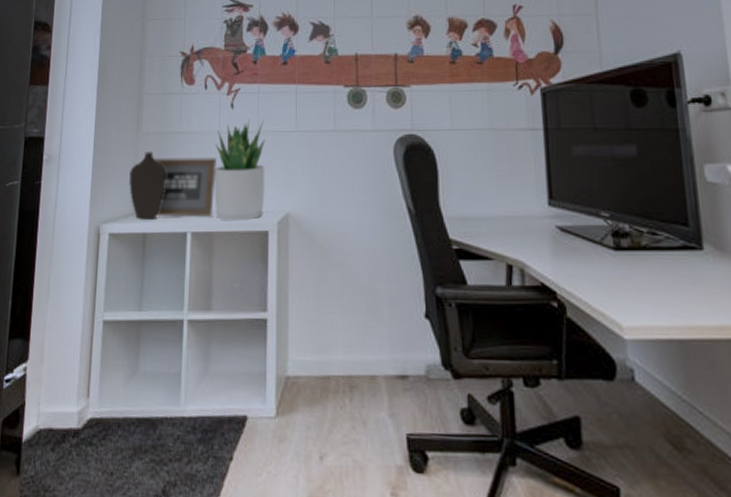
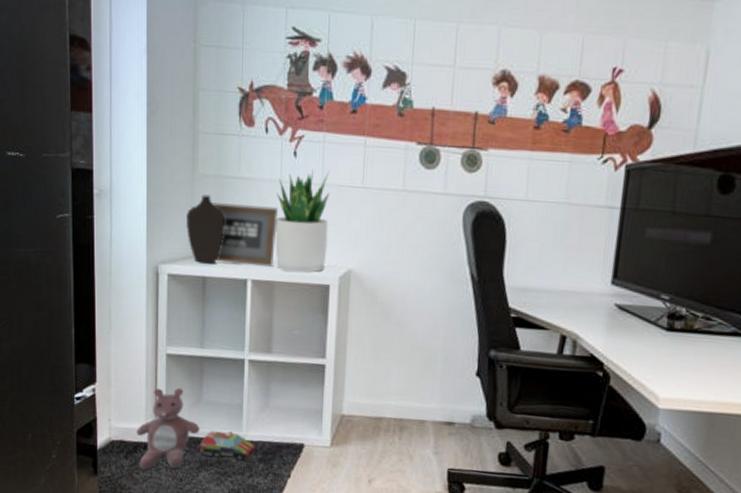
stuffed animal: none [66,358,135,465] -> present [137,387,200,471]
toy car: none [133,407,195,444] -> present [200,431,256,461]

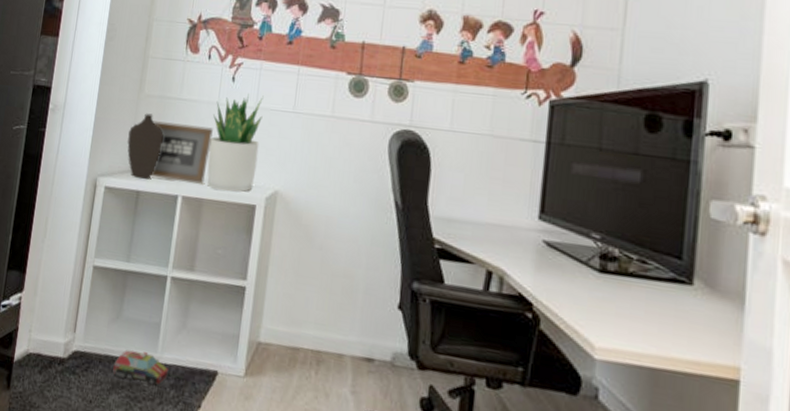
stuffed animal: present [137,387,200,471] -> none [51,300,116,389]

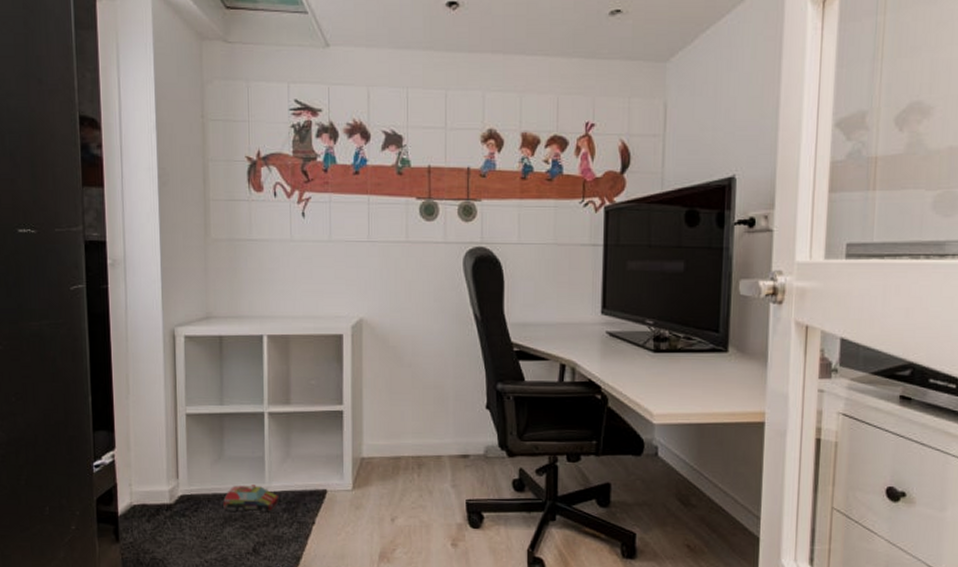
decorative vase: present [127,113,164,179] -> none [201,258,239,323]
picture frame: present [150,121,213,184] -> none [226,265,290,321]
planter: present [207,94,264,193] -> none [288,228,339,326]

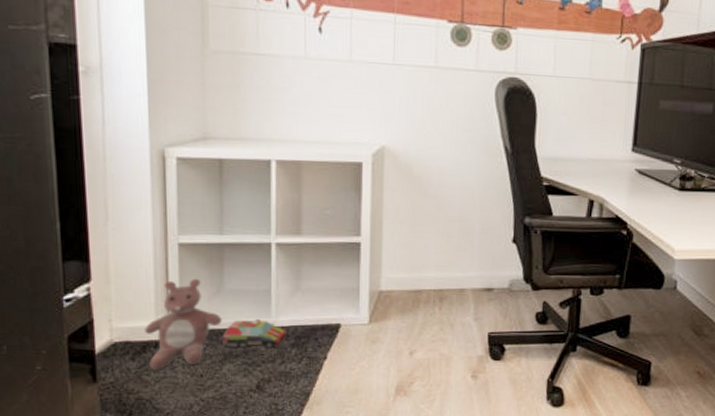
stuffed animal: none [158,446,223,532] -> present [145,278,222,371]

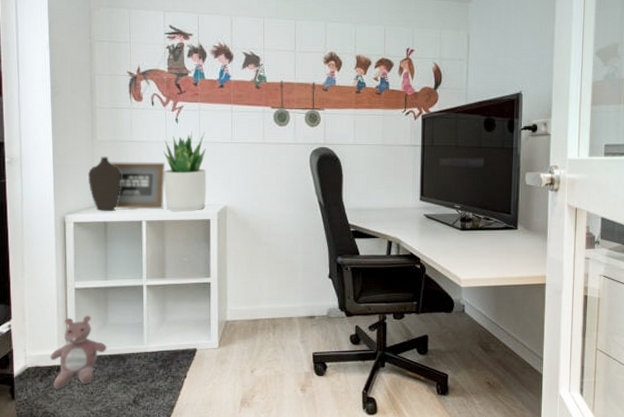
decorative vase: none [197,72,243,145] -> present [88,156,121,211]
toy car: present [222,319,287,349] -> none [107,346,156,371]
picture frame: none [228,80,303,146] -> present [110,162,165,209]
planter: none [301,46,359,152] -> present [163,131,207,212]

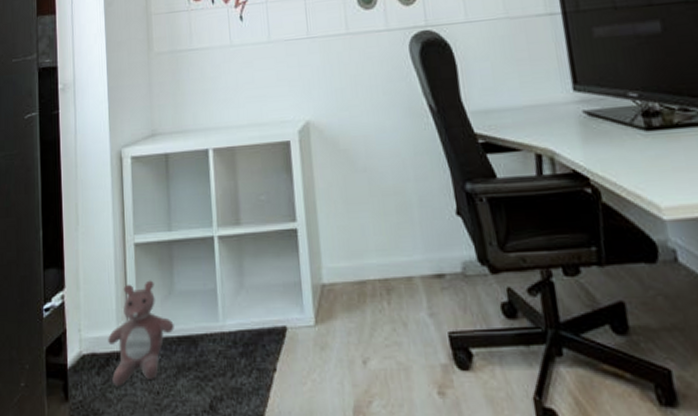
decorative vase: present [88,156,121,211] -> none [145,71,183,140]
picture frame: present [110,162,165,209] -> none [169,72,232,136]
planter: present [163,131,207,212] -> none [228,28,283,135]

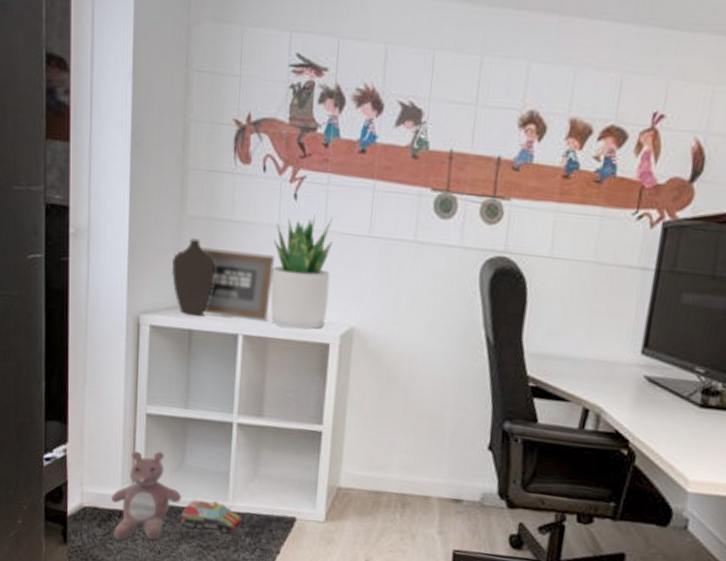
decorative vase: none [145,71,183,140] -> present [172,238,215,316]
picture frame: none [169,72,232,136] -> present [202,247,274,321]
toy car: none [175,324,235,360] -> present [180,499,243,534]
planter: none [228,28,283,135] -> present [270,215,333,330]

